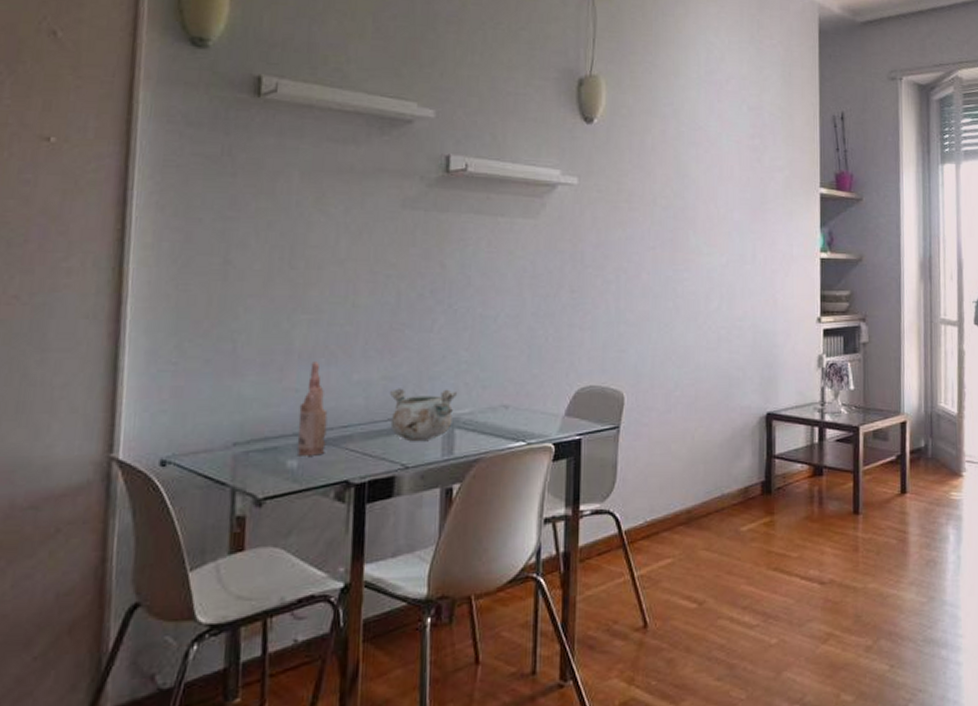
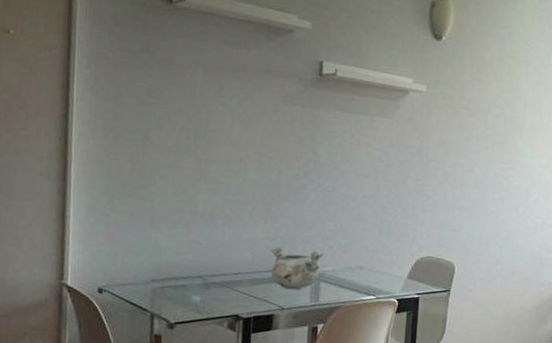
bottle: present [297,362,328,456] -> none [199,222,223,294]

